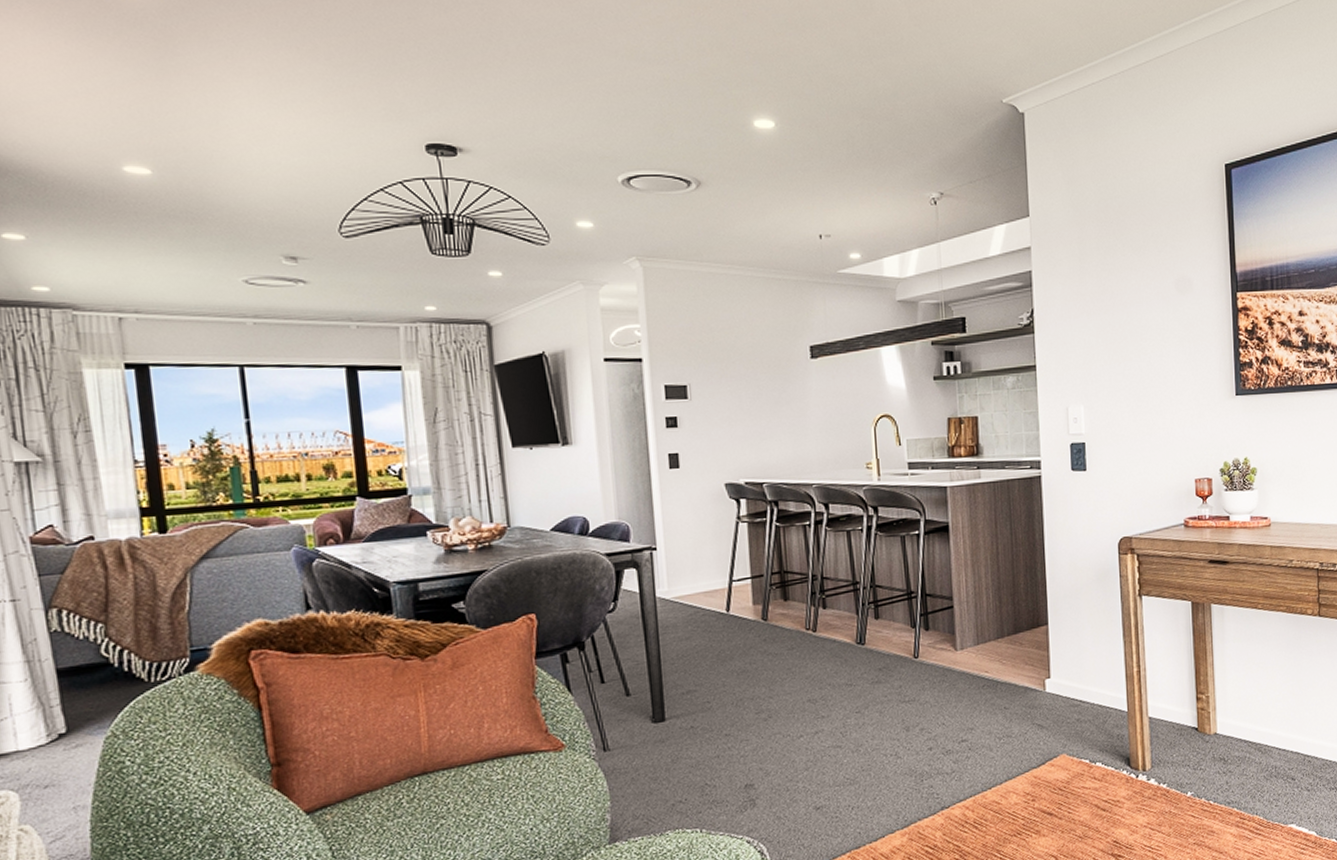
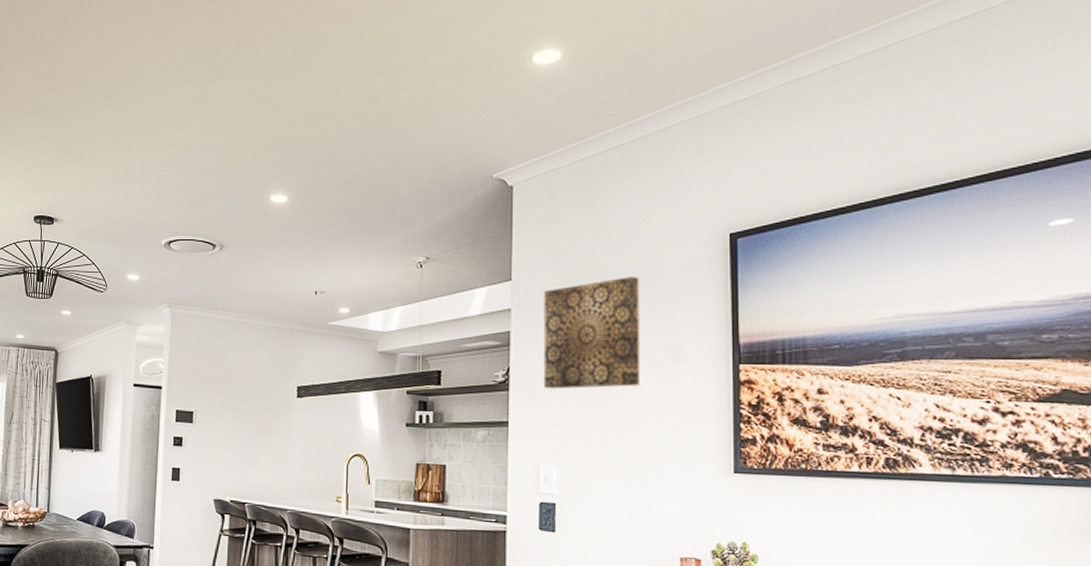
wall art: none [1061,209,1154,329] -> present [543,277,640,389]

